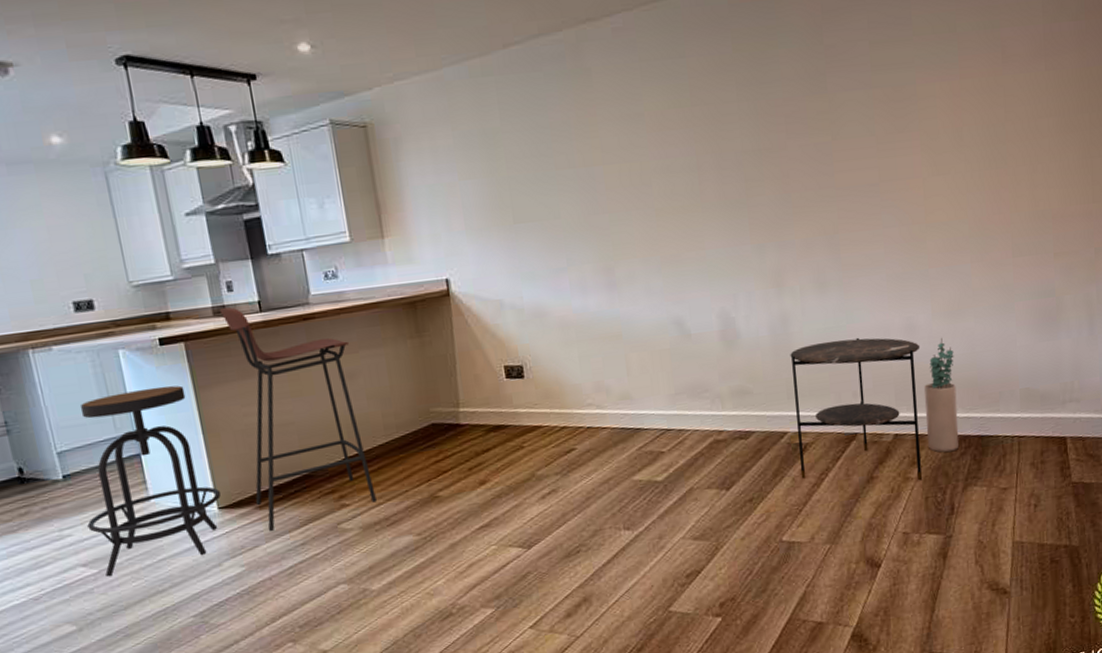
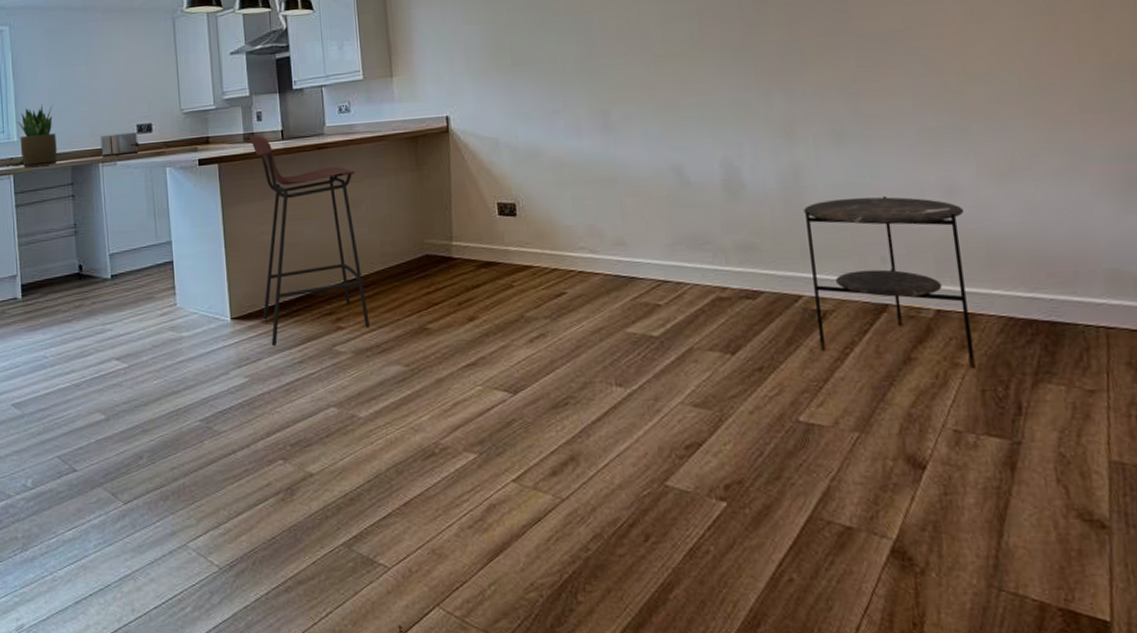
toaster: none [25,310,80,343] -> present [100,132,140,158]
bar stool: present [79,385,222,577] -> none [125,201,235,373]
vase: present [923,337,960,453] -> none [971,201,1024,338]

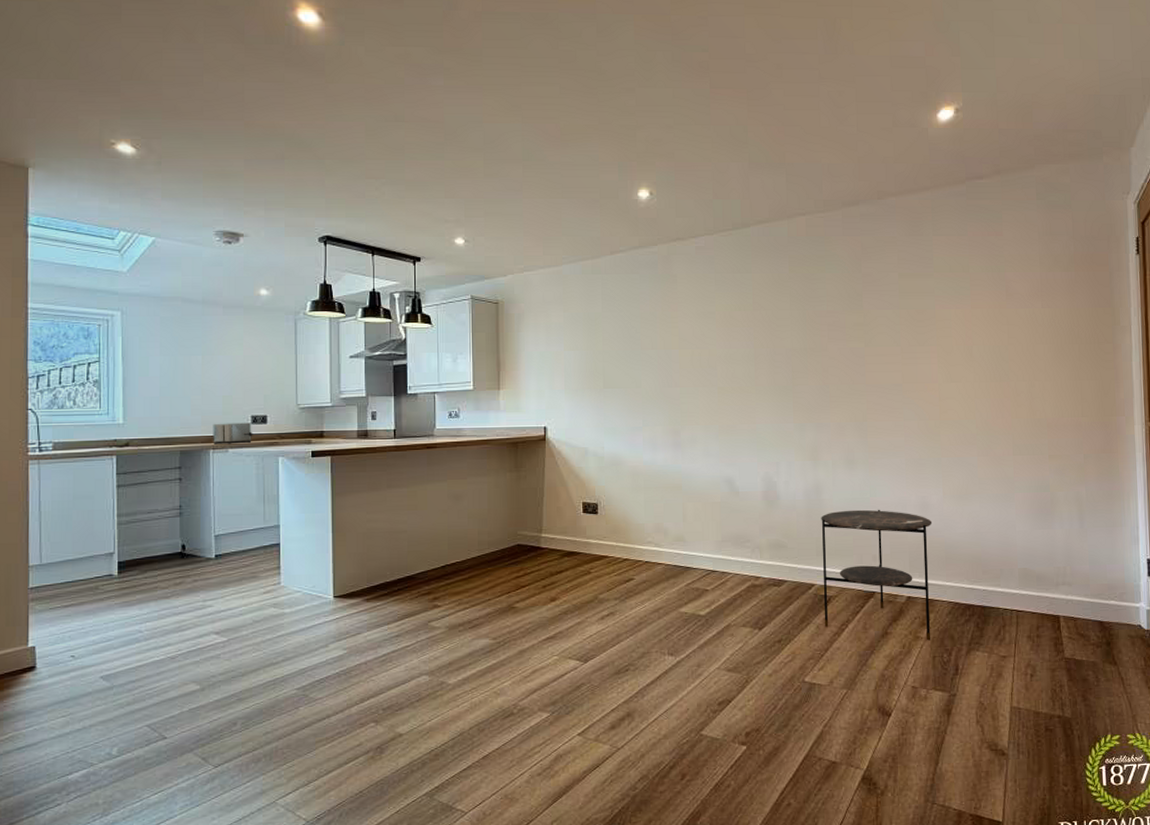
planter: present [17,103,57,168] -> none [123,389,166,450]
bar stool: present [249,135,370,347] -> none [362,432,463,622]

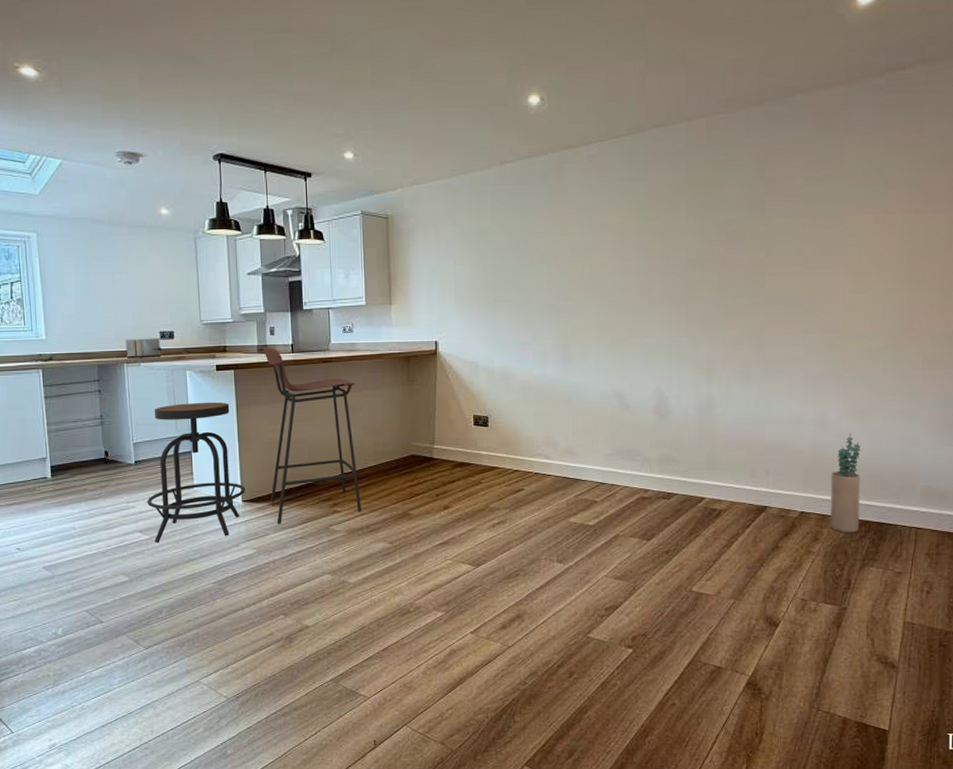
bar stool: none [226,490,338,646] -> present [147,402,246,543]
bar stool: none [362,432,463,622] -> present [262,347,361,525]
side table: present [821,509,933,641] -> none [713,424,830,555]
vase: none [934,516,965,618] -> present [830,432,861,534]

